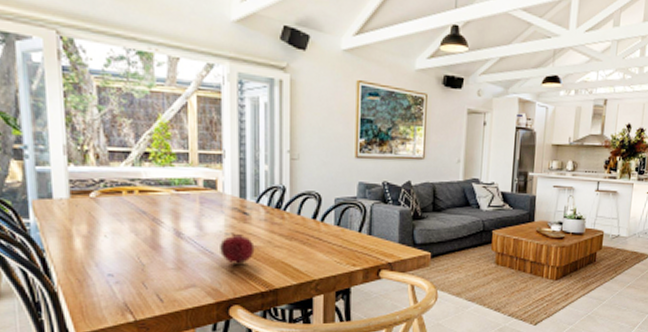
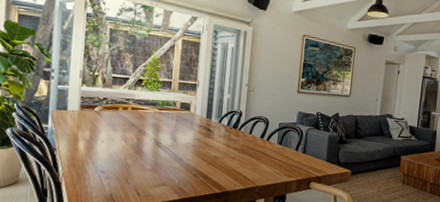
fruit: present [220,233,255,264] -> none [187,145,215,170]

